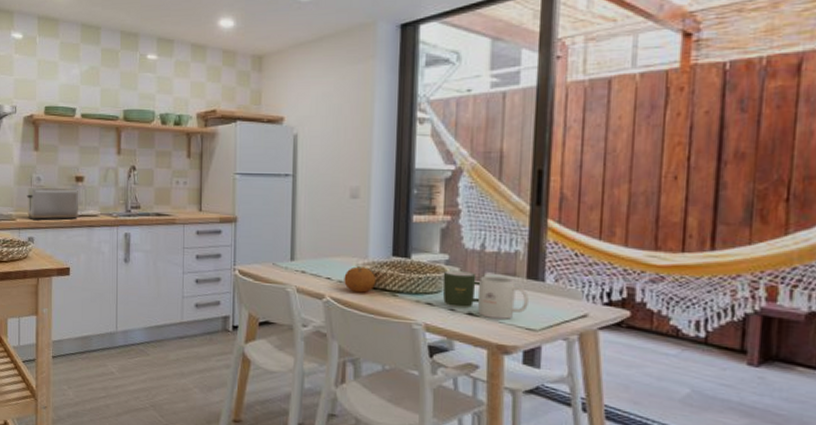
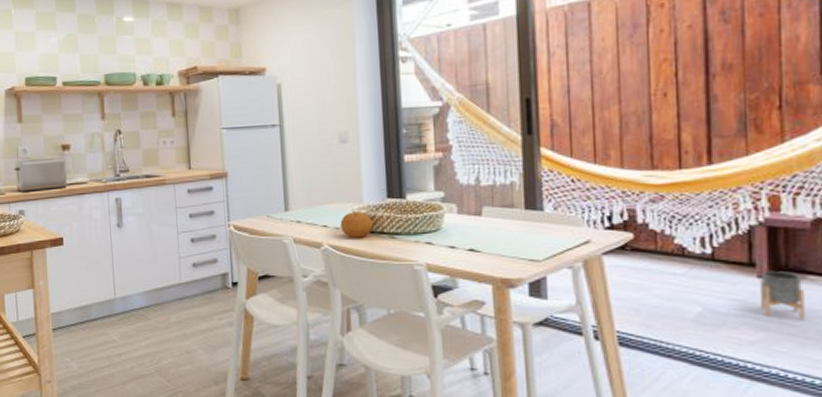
mug: present [442,270,481,309] -> none [440,207,479,245]
mug: present [477,275,529,320] -> none [476,209,529,252]
planter: none [746,359,792,410] -> present [759,271,805,321]

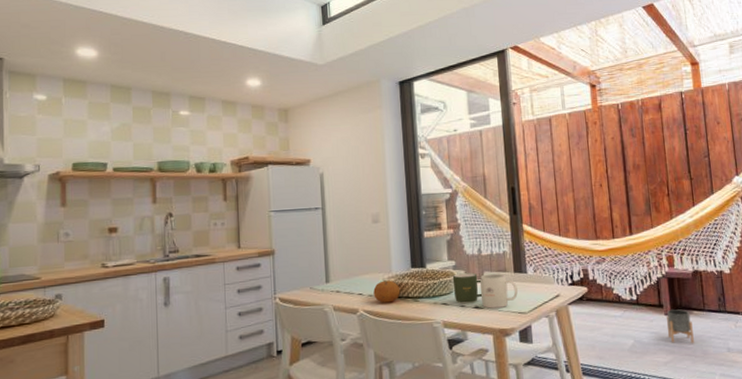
toaster: present [14,157,67,193] -> none [53,240,112,277]
mug: none [440,207,479,245] -> present [452,272,482,304]
mug: none [476,209,529,252] -> present [480,273,518,309]

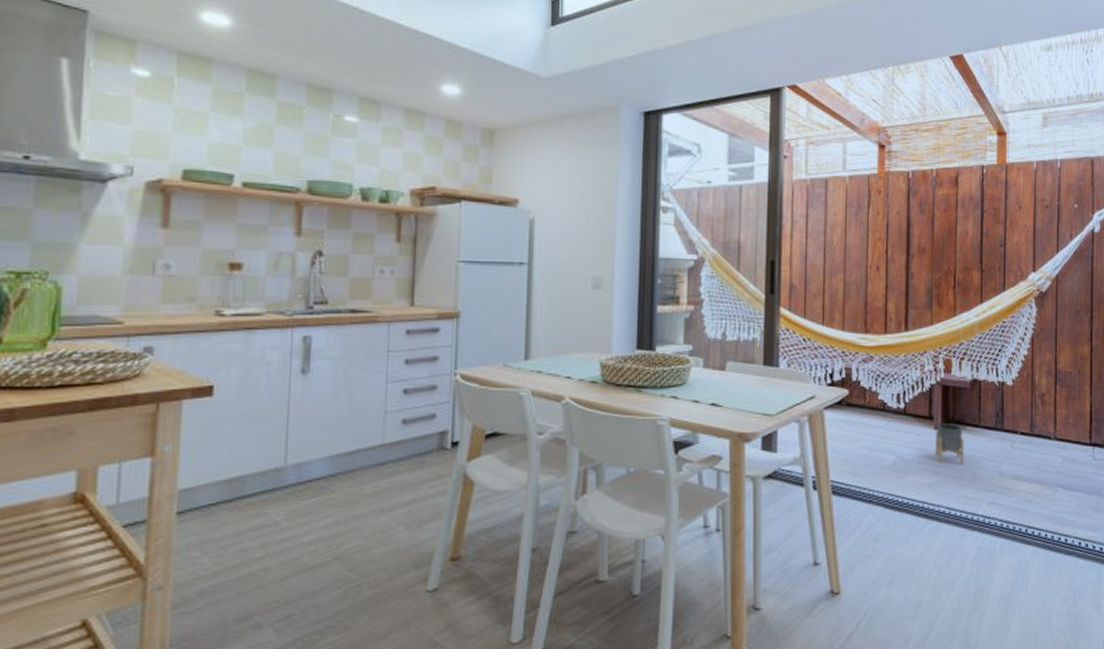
fruit: present [373,280,401,303] -> none [585,362,620,391]
mug: present [452,272,482,304] -> none [687,361,723,399]
mug: present [480,273,518,309] -> none [719,364,765,407]

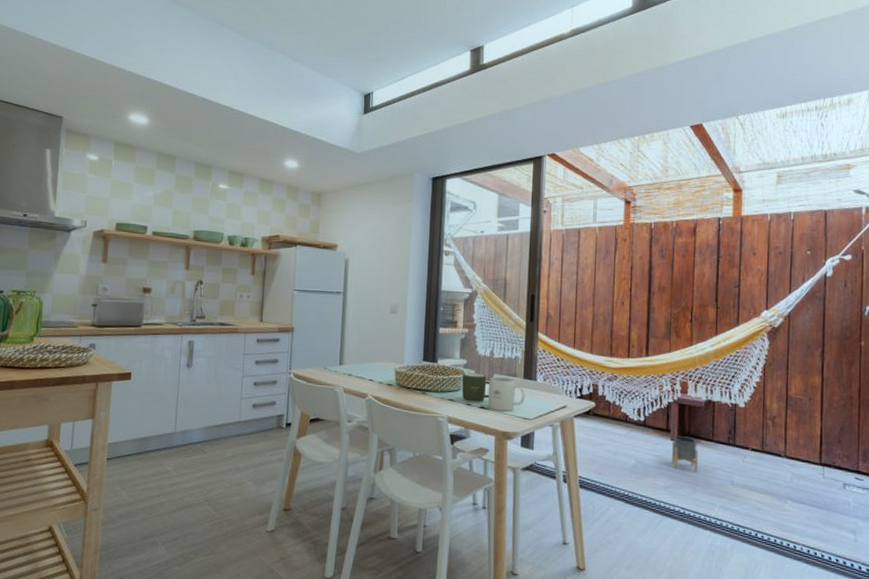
toaster: none [144,278,233,324] -> present [91,297,145,329]
mug: none [687,361,723,399] -> present [461,372,490,403]
mug: none [719,364,765,407] -> present [487,376,525,411]

